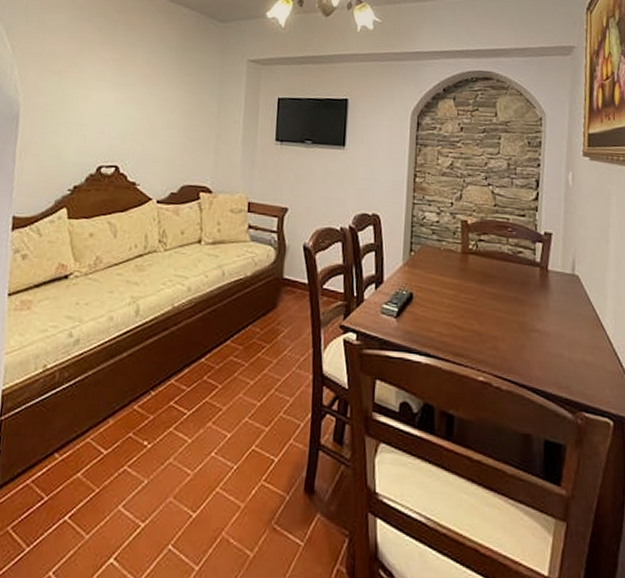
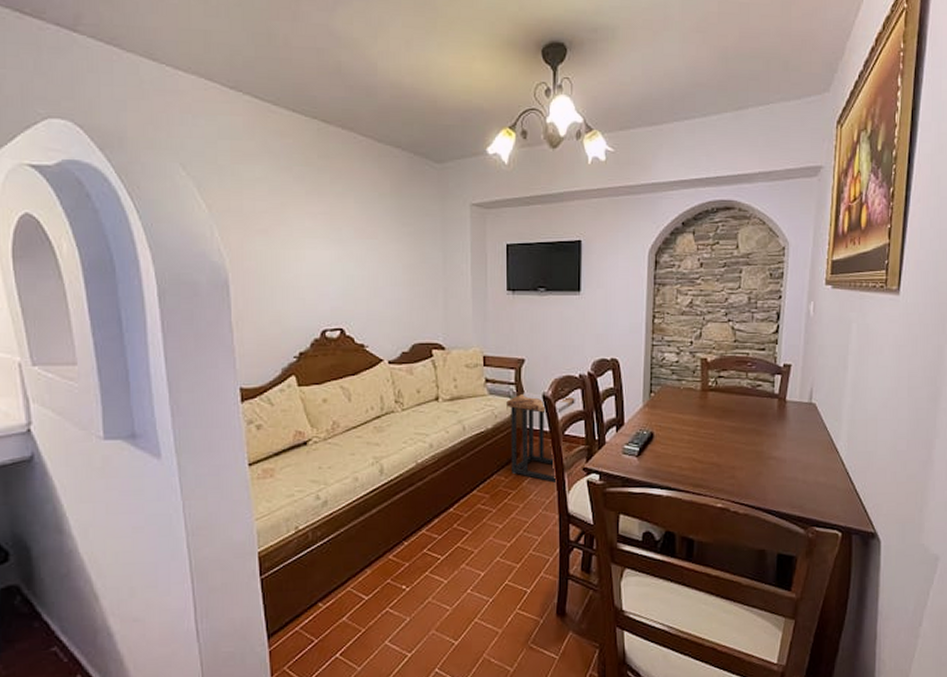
side table: none [266,241,335,339] -> present [506,392,575,483]

